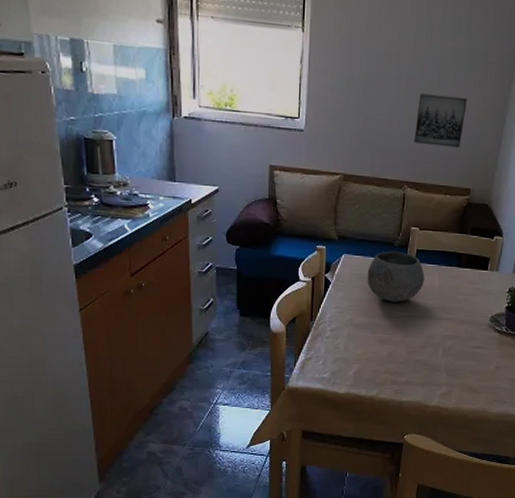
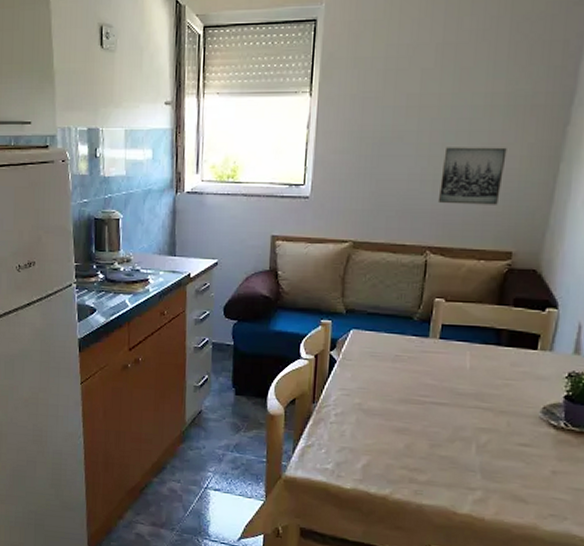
bowl: present [367,251,425,302] -> none [379,326,452,386]

